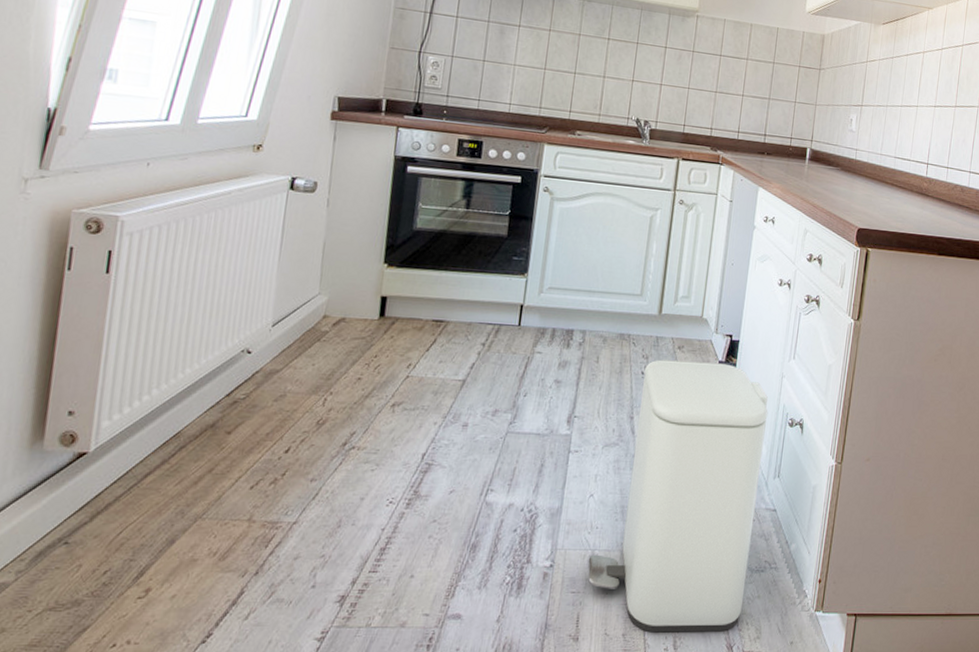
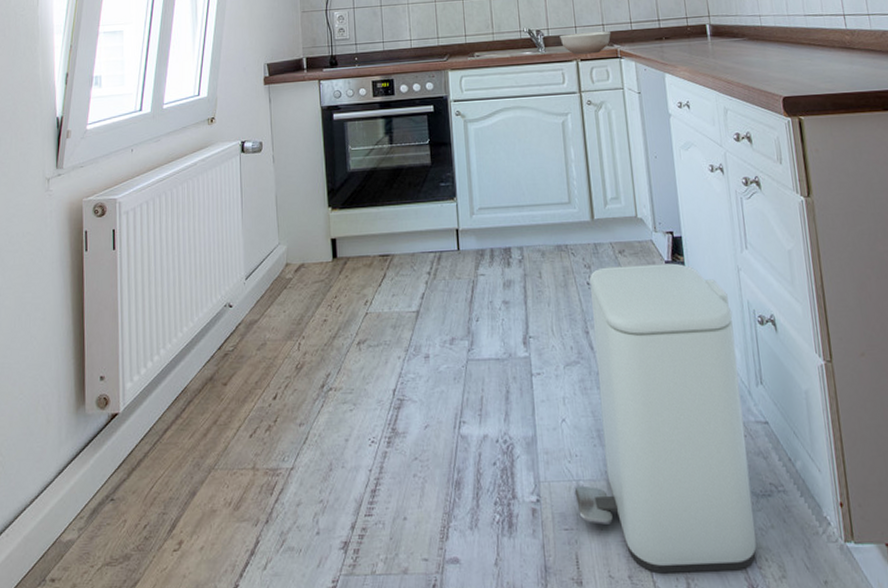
bowl: none [666,130,718,156] -> present [559,31,612,55]

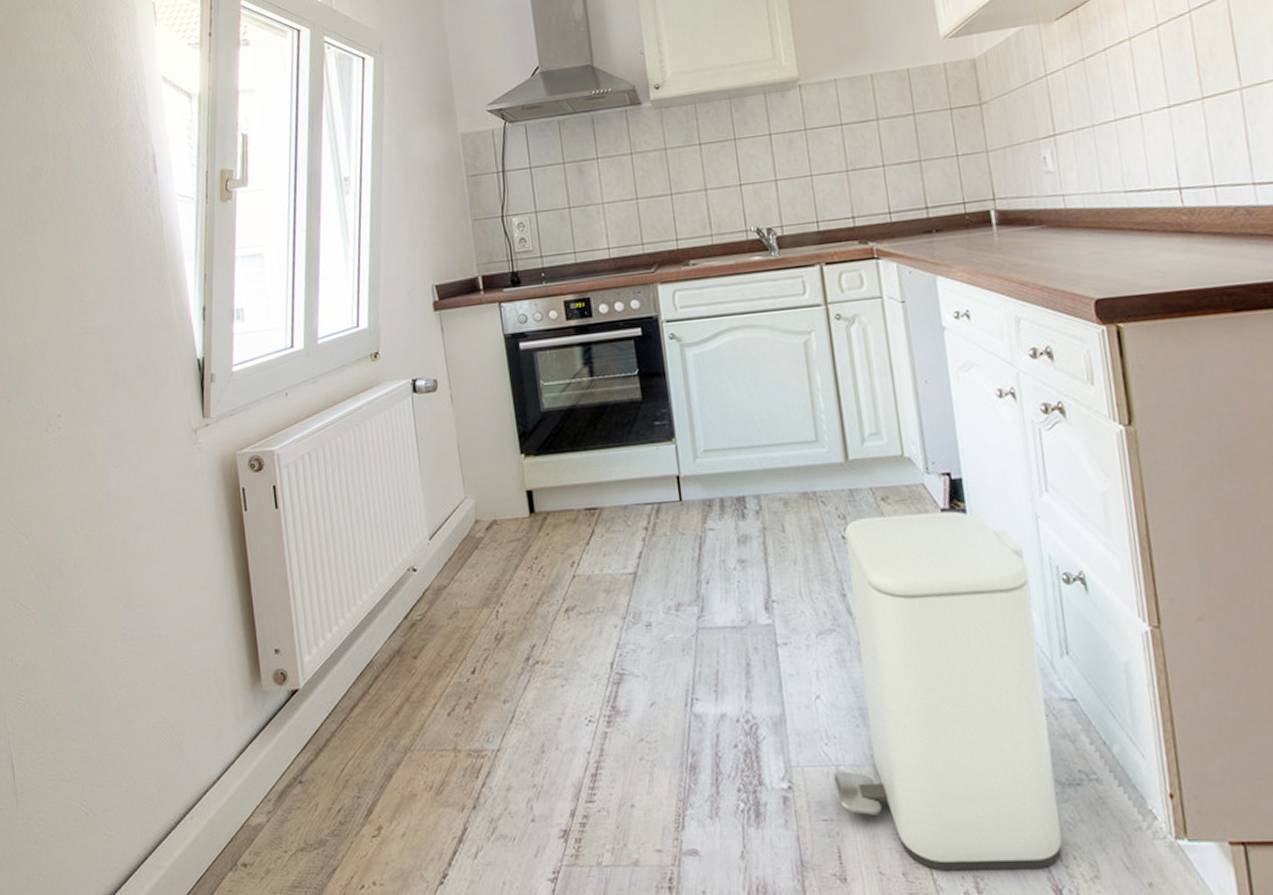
bowl: present [559,31,612,55] -> none [797,225,865,258]

